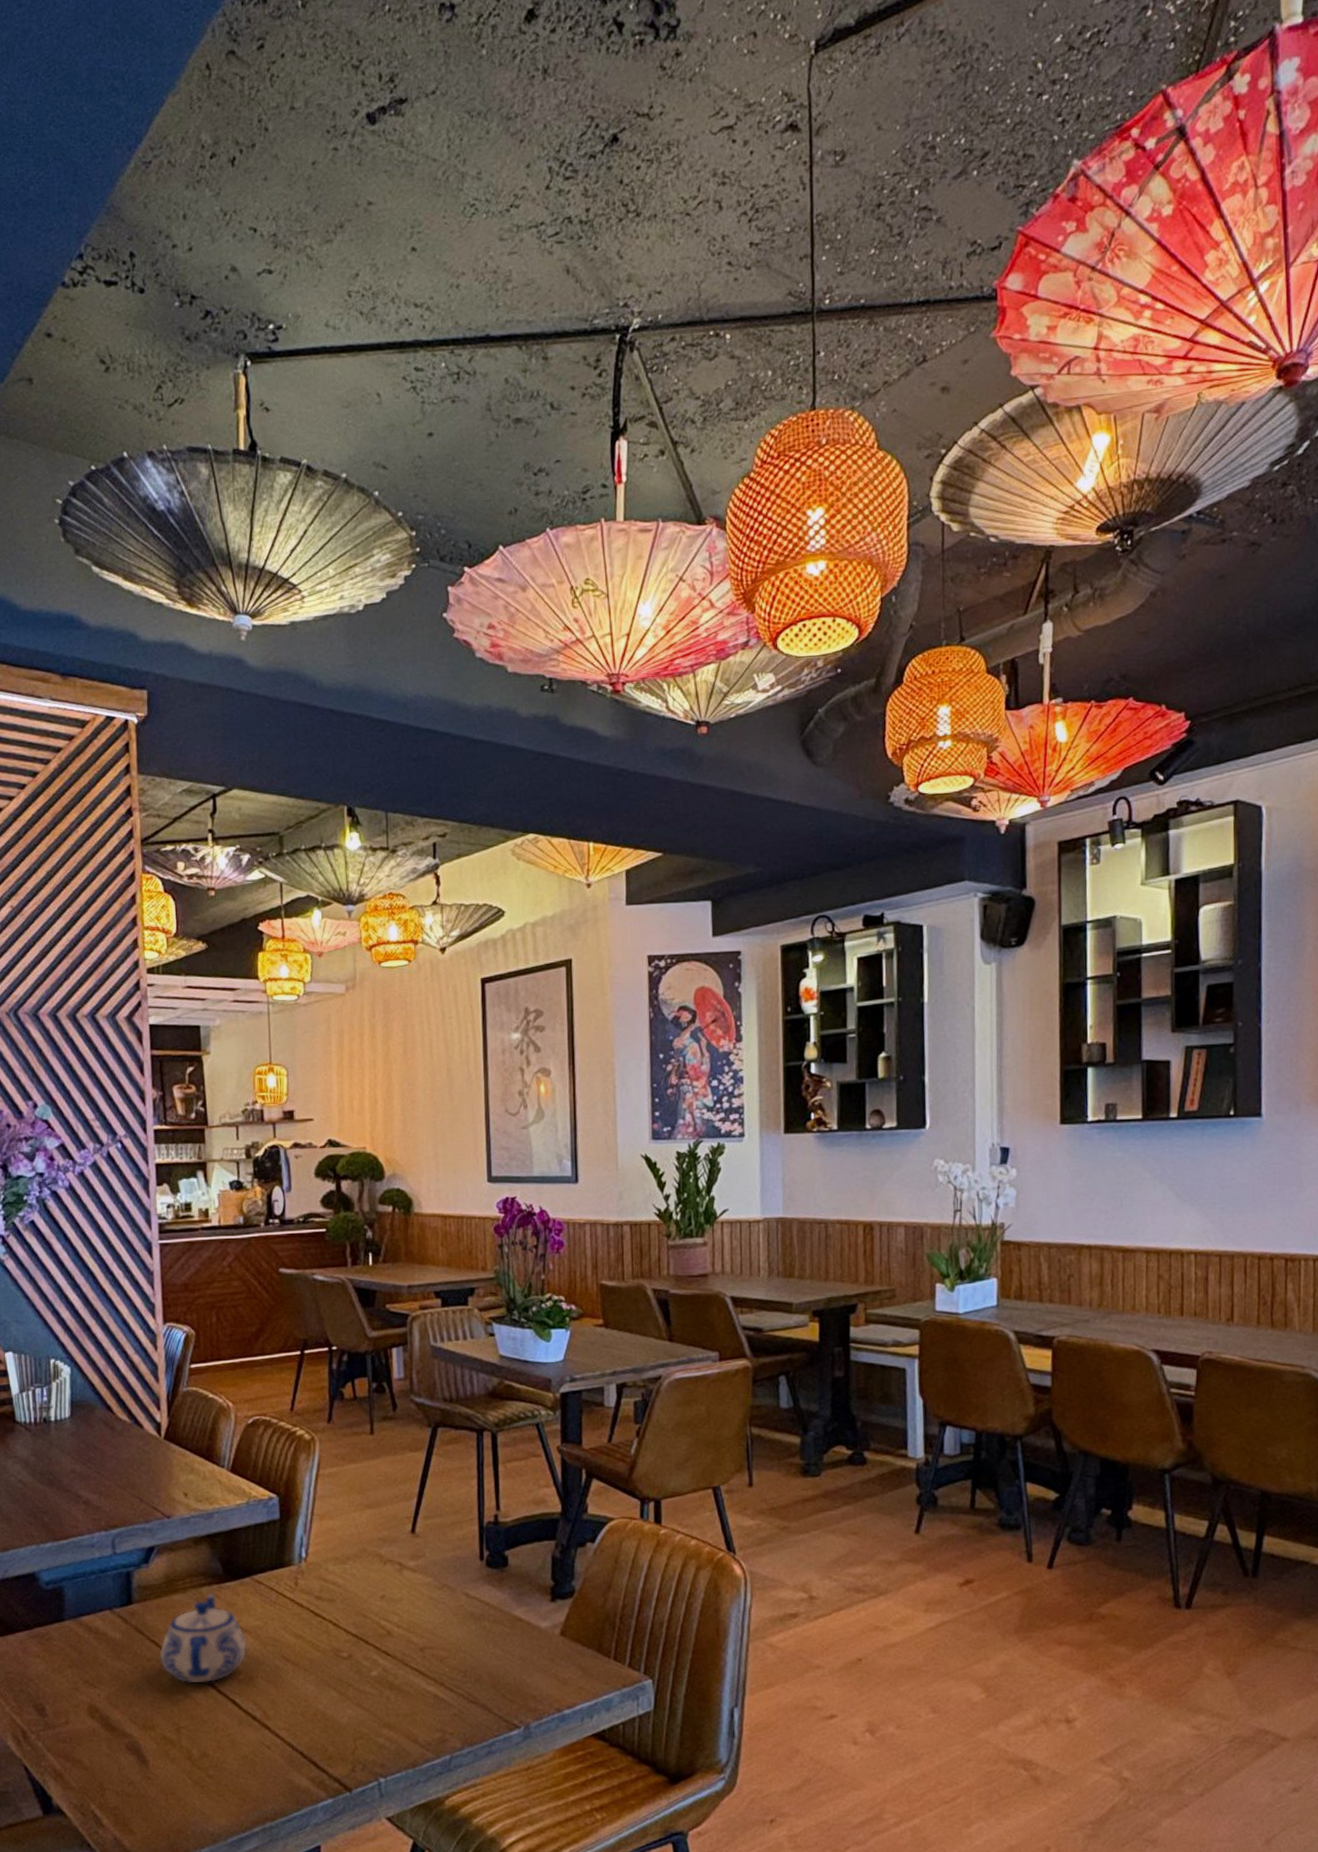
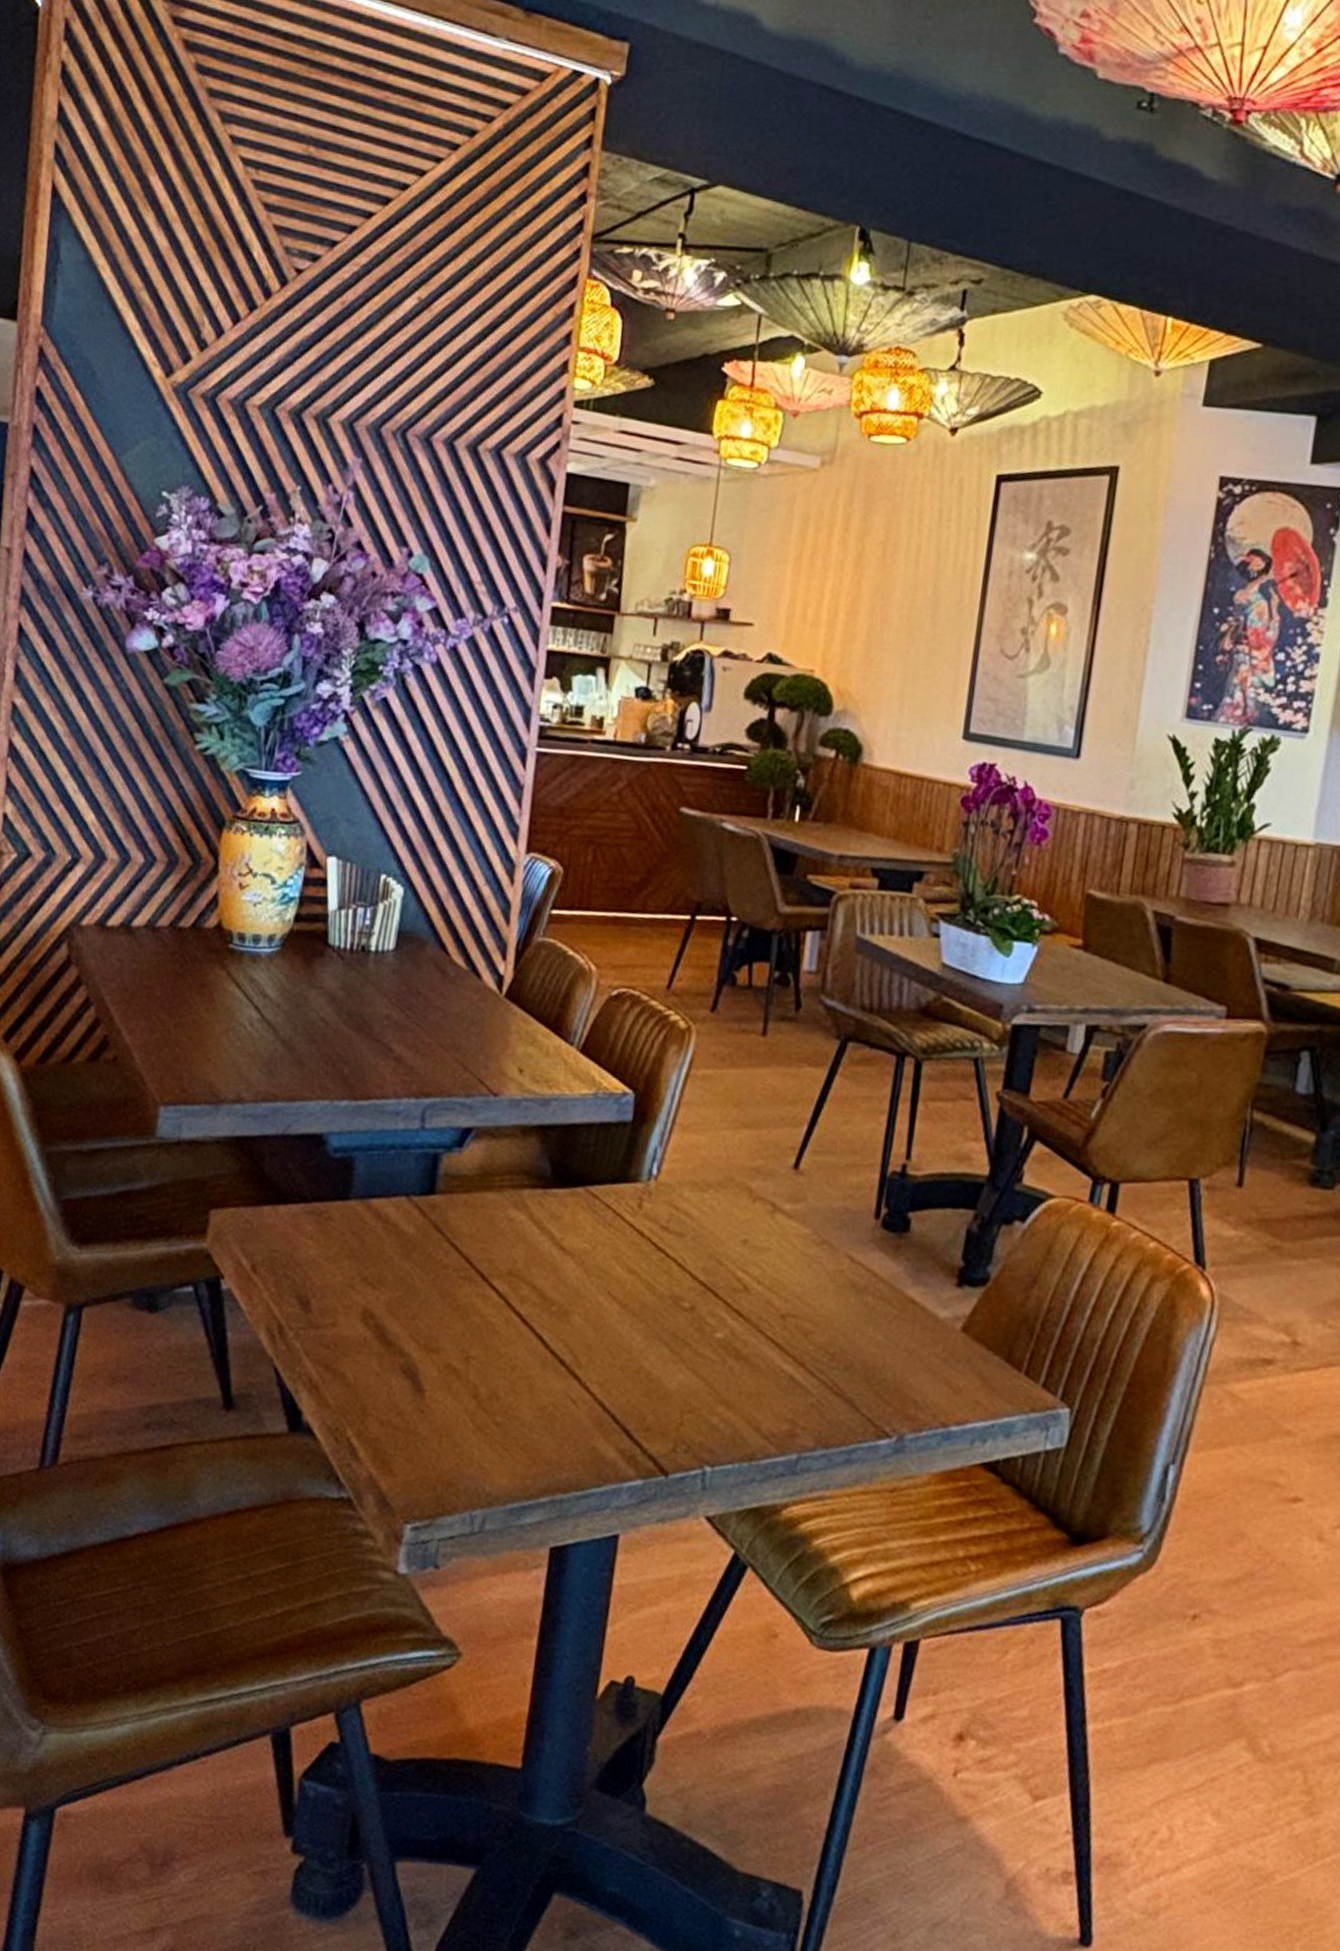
teapot: present [159,1592,248,1684] -> none [457,1196,568,1309]

